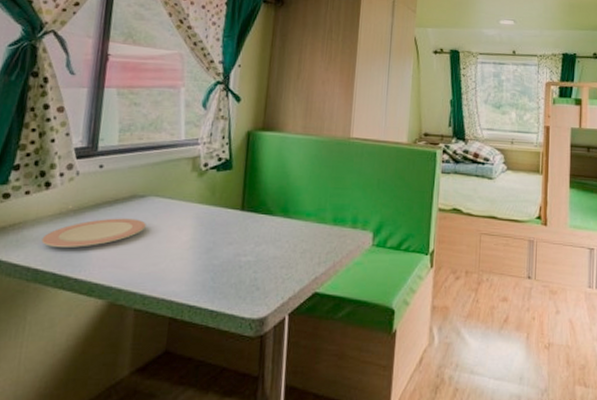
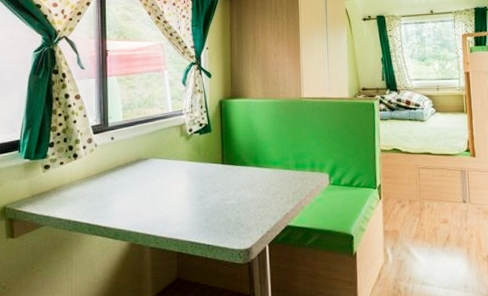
plate: present [41,218,146,247] -> none [76,177,151,203]

